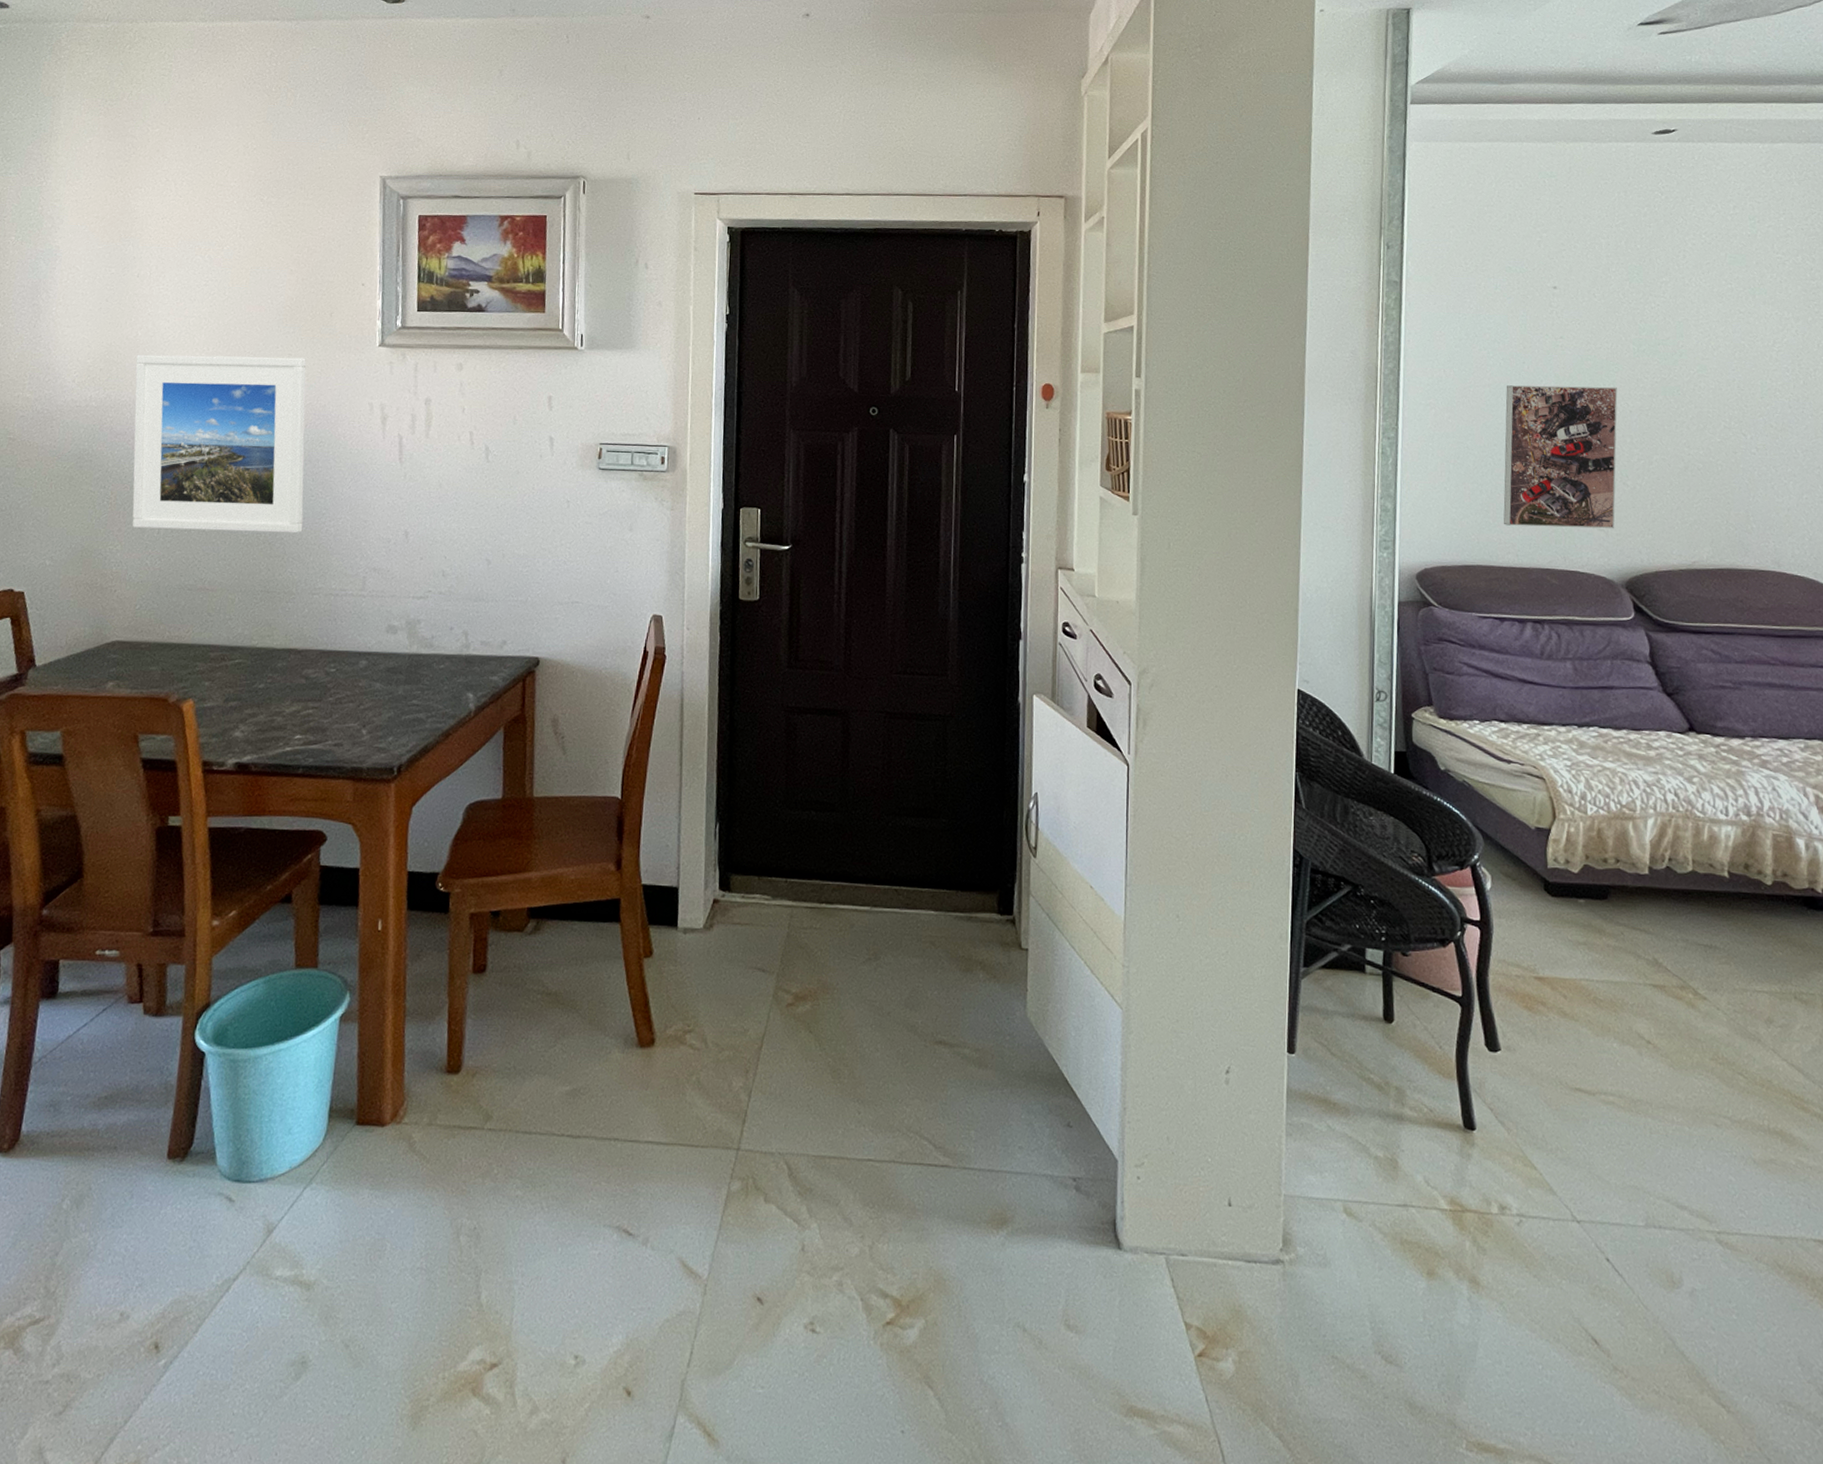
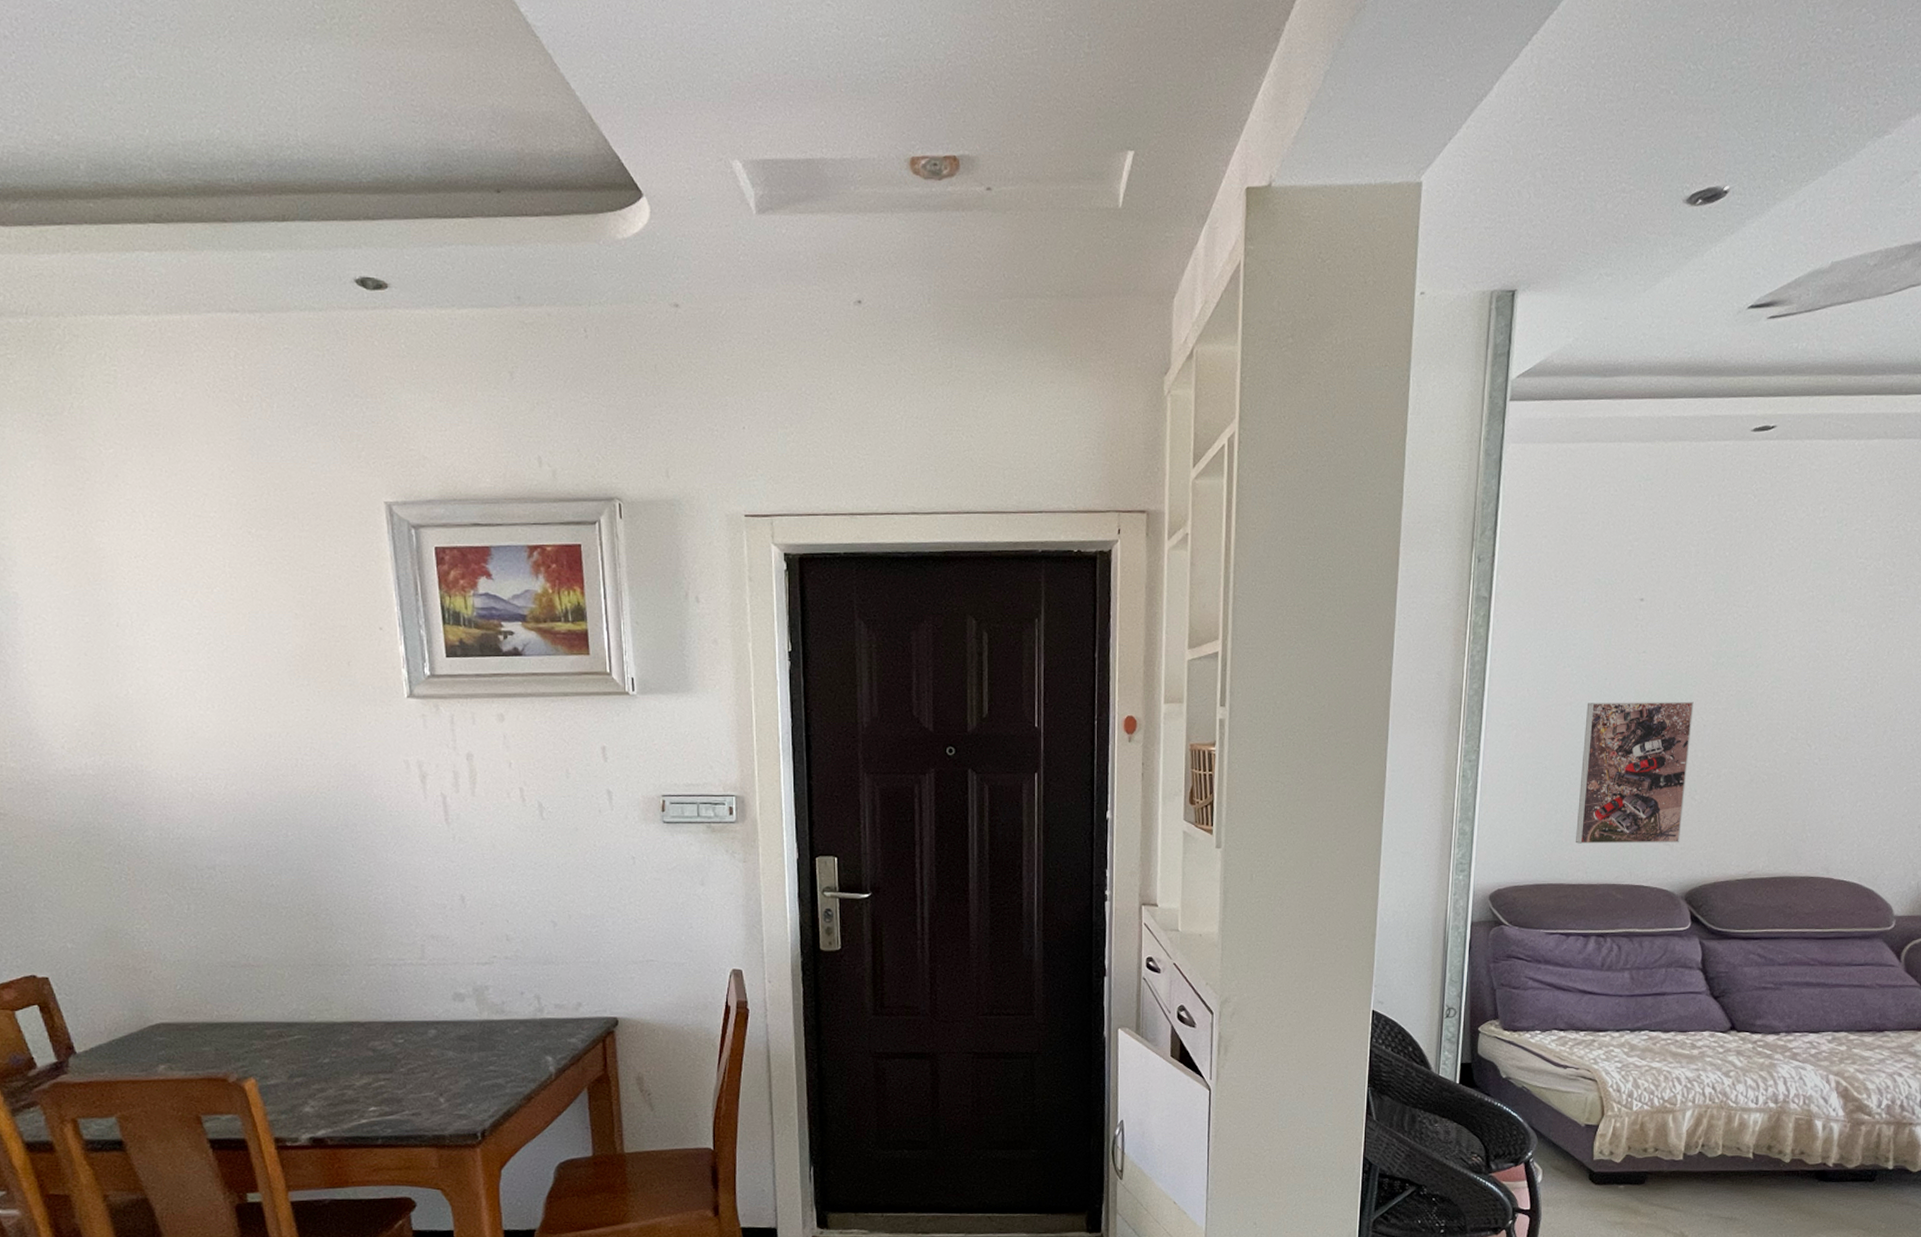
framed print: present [132,354,307,534] -> none [131,713,349,904]

